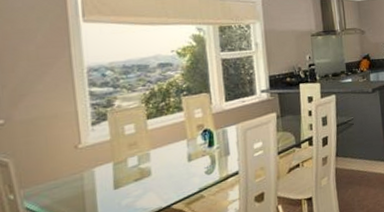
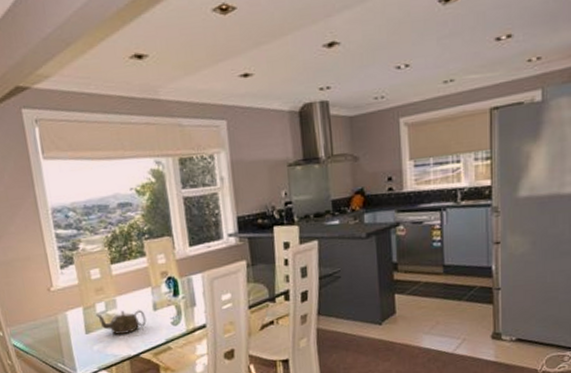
teapot: none [127,161,180,188] -> present [96,310,147,335]

